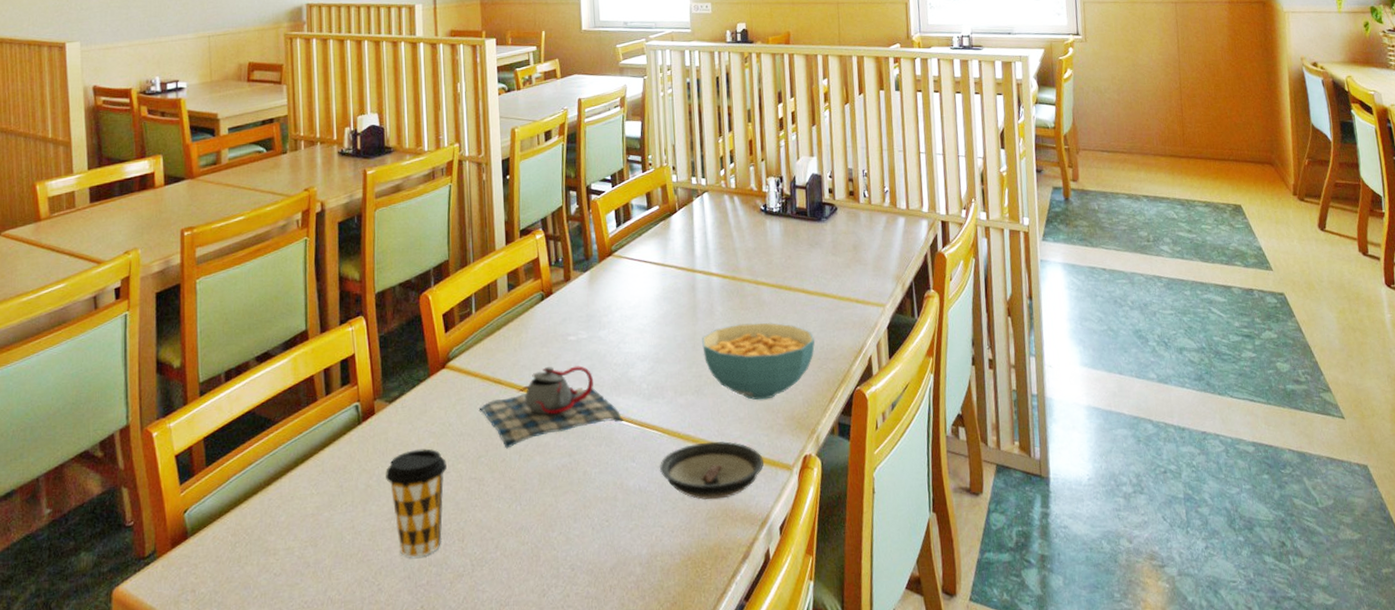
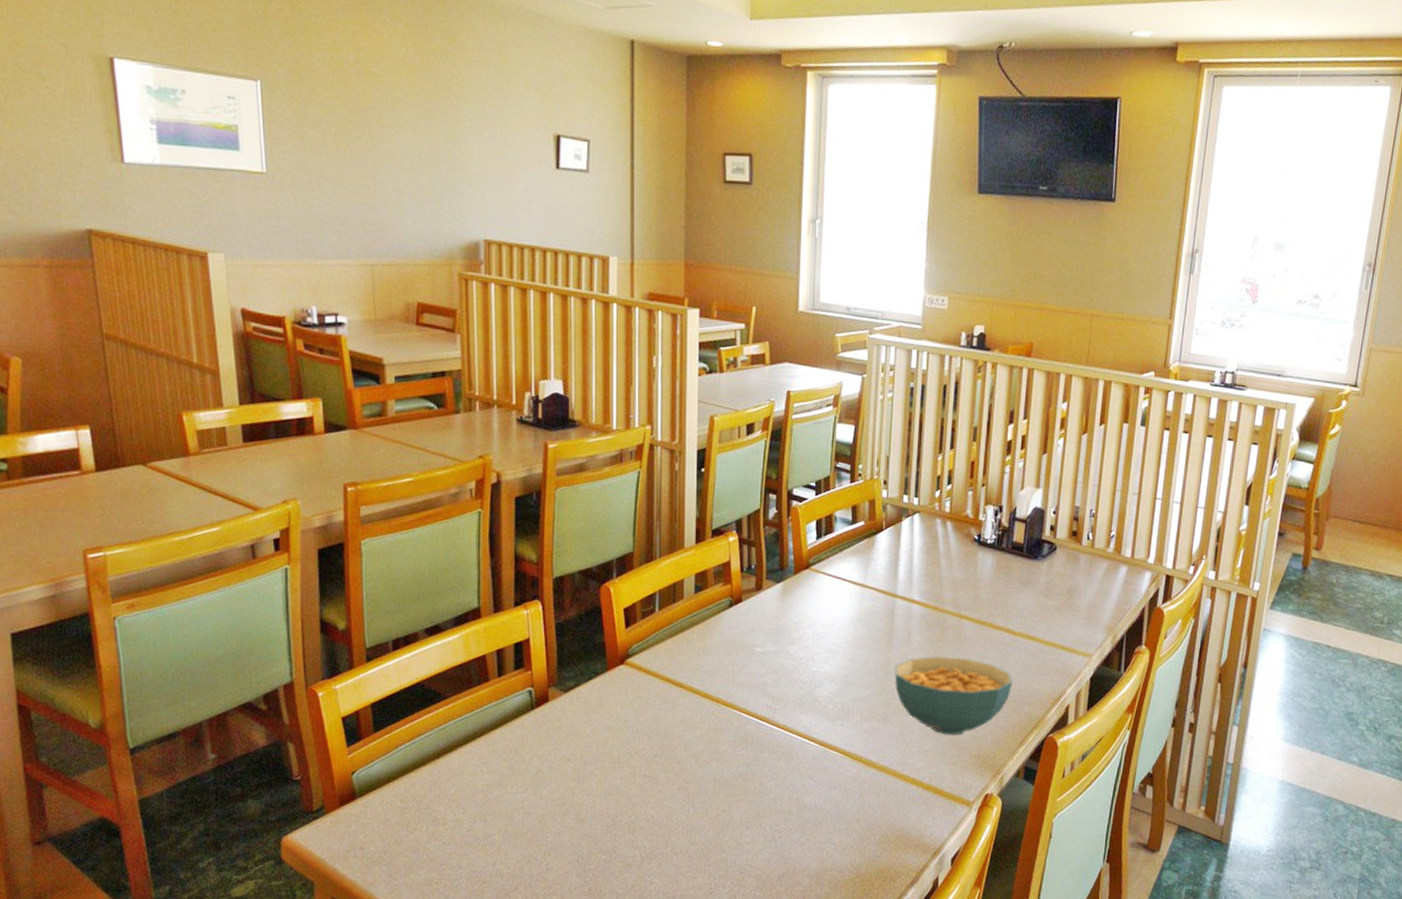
coffee cup: present [386,448,447,558] -> none [558,741,620,844]
teapot: present [480,365,623,449] -> none [658,676,805,752]
saucer: present [660,441,764,501] -> none [838,769,943,825]

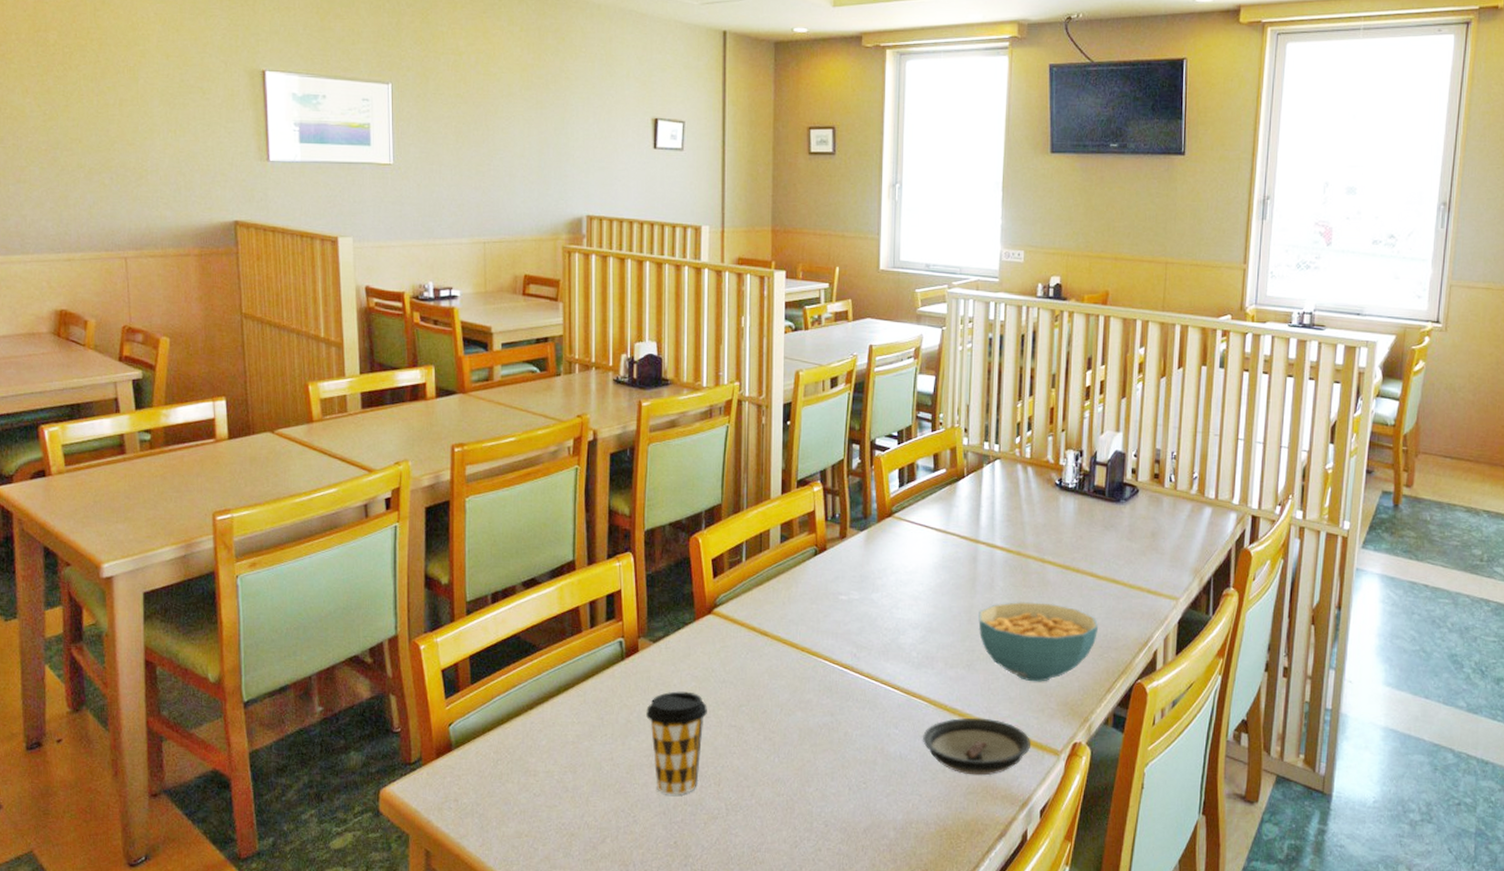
coffee cup: none [558,741,620,844] -> present [646,691,707,795]
saucer: none [838,769,943,825] -> present [923,717,1030,776]

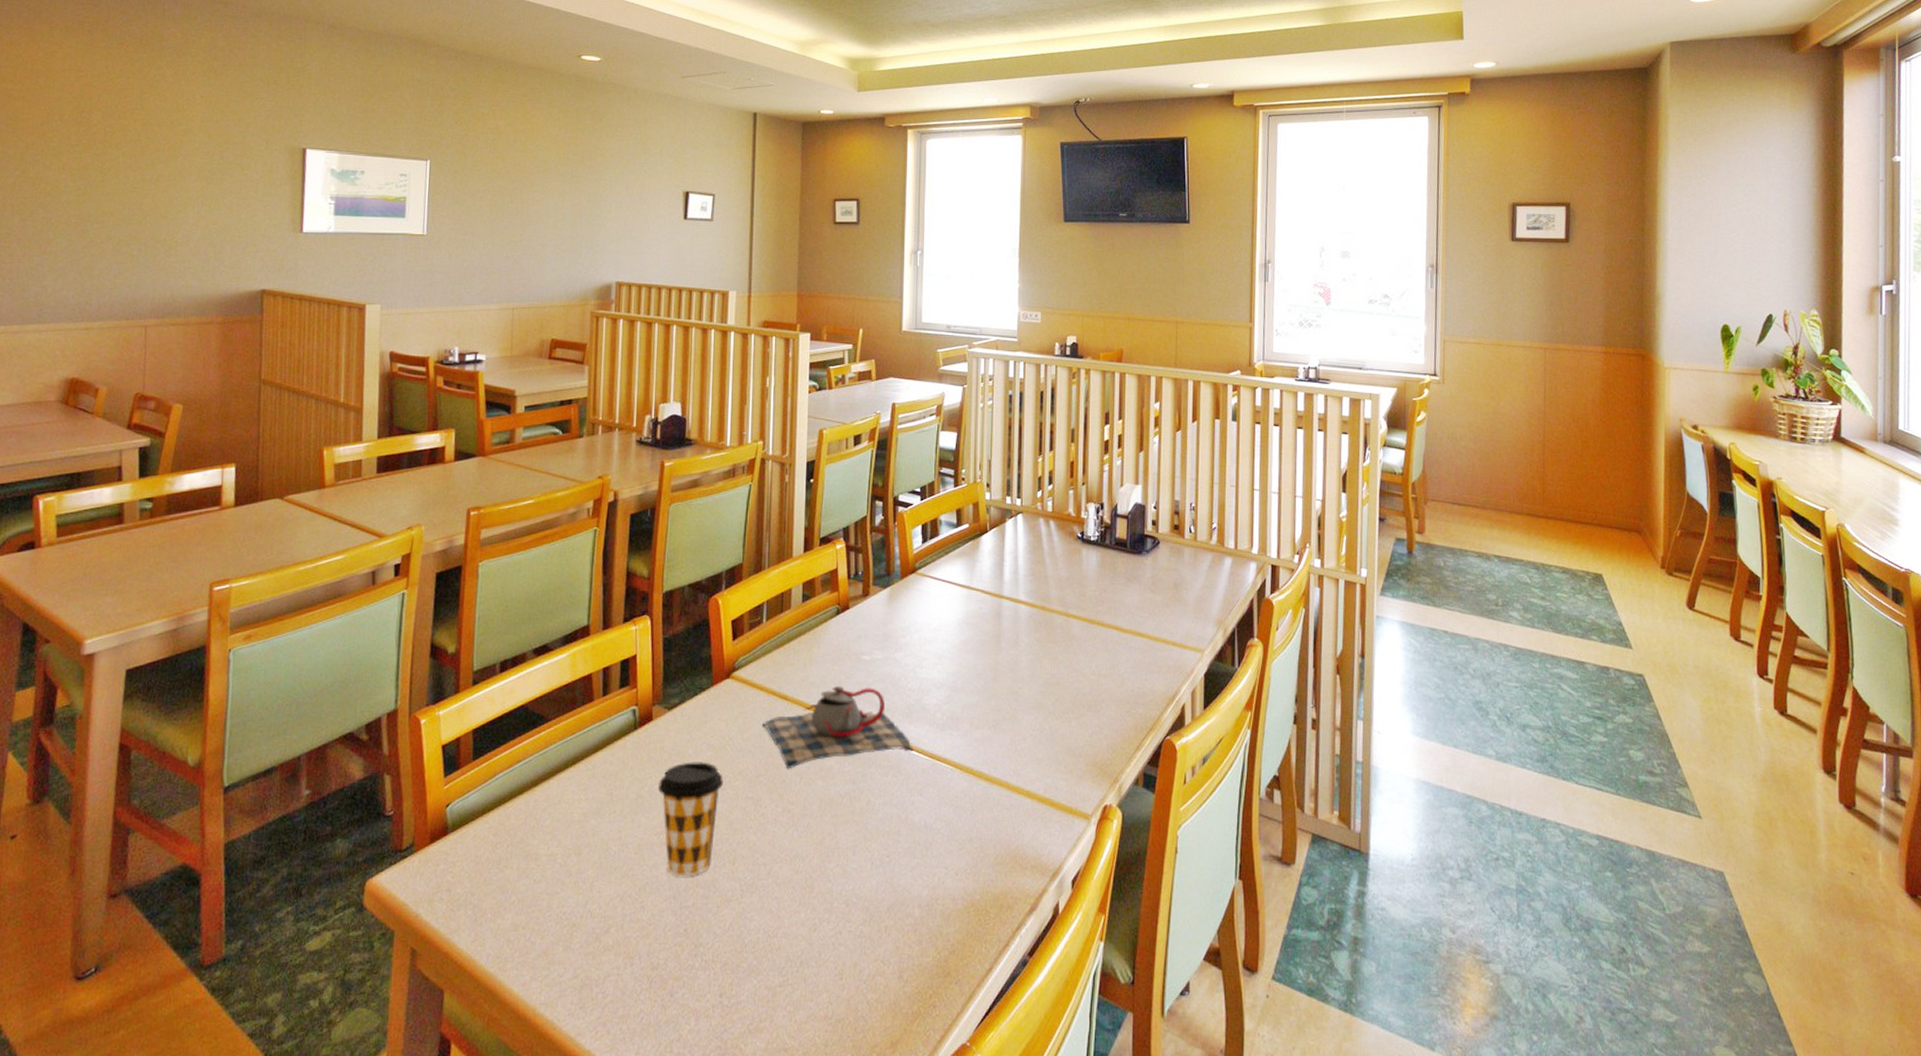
teapot: none [744,624,889,701] -> present [763,686,913,770]
saucer: present [923,717,1030,776] -> none [949,781,1060,844]
cereal bowl: present [978,601,1099,682] -> none [1004,657,1126,742]

